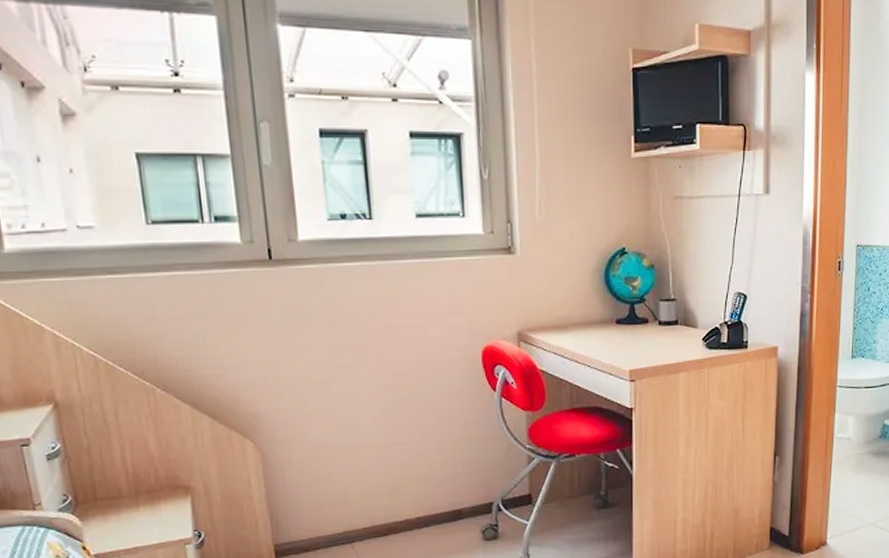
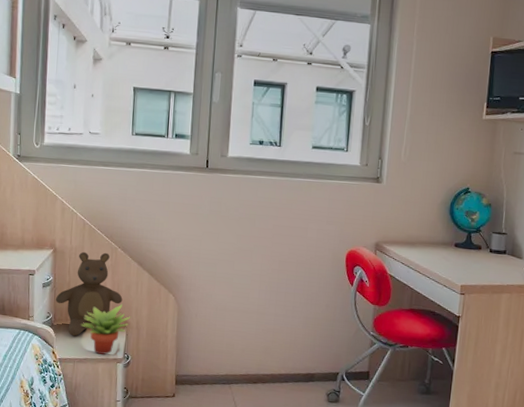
teddy bear: none [71,397,177,521] -> present [55,251,123,337]
succulent plant: none [119,464,194,538] -> present [81,304,131,355]

